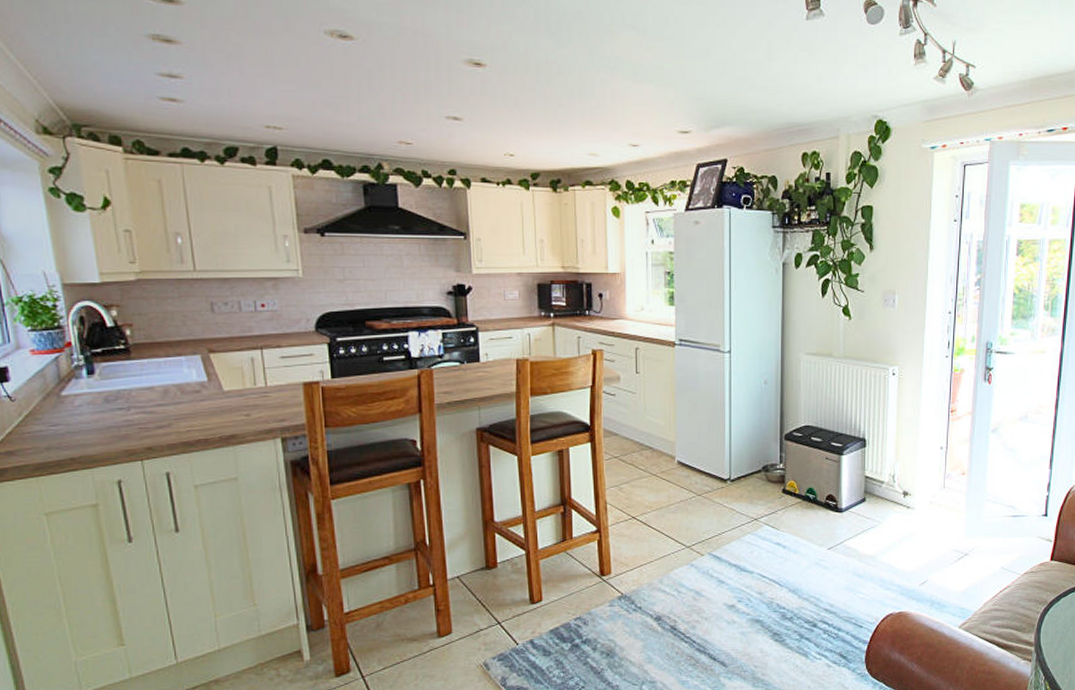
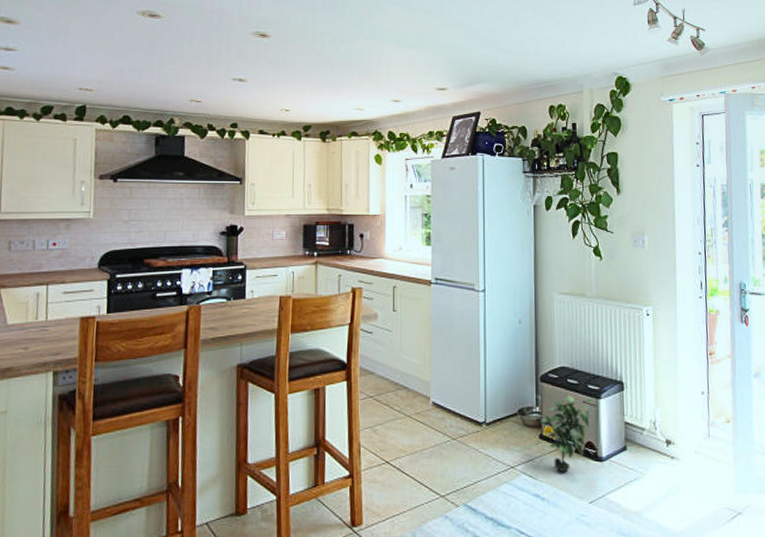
potted plant: none [783,452,835,523] -> present [540,395,593,473]

